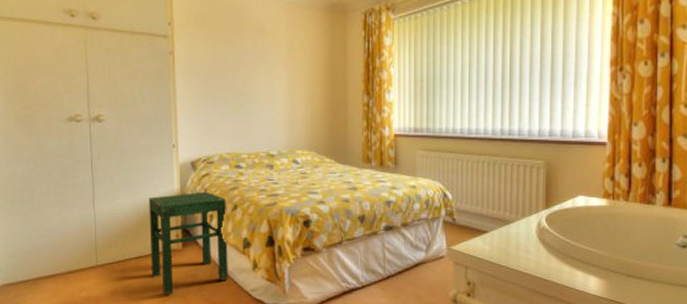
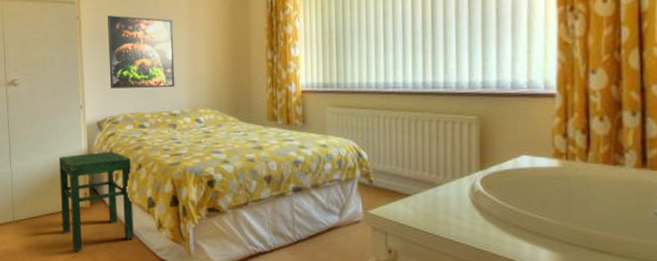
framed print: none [204,52,273,129] -> present [108,15,175,89]

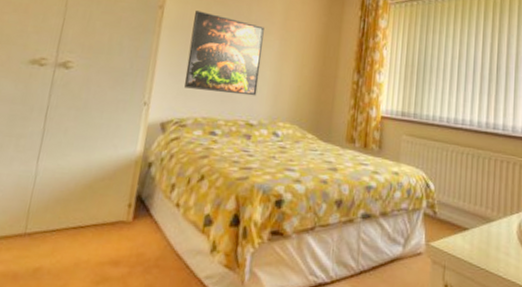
stool: present [59,151,134,251] -> none [89,157,193,276]

